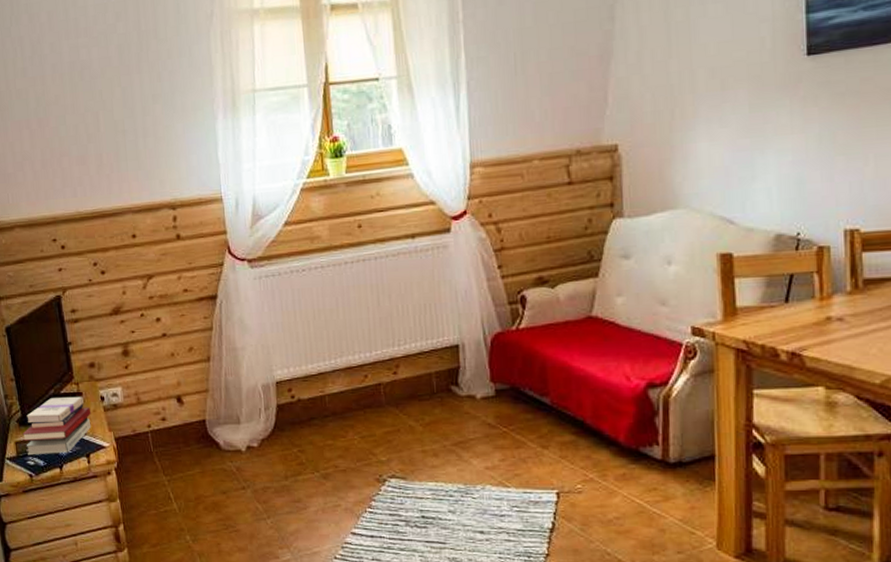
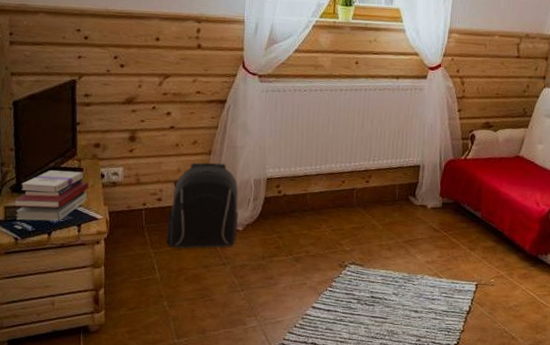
backpack: none [176,369,253,473] -> present [165,162,239,249]

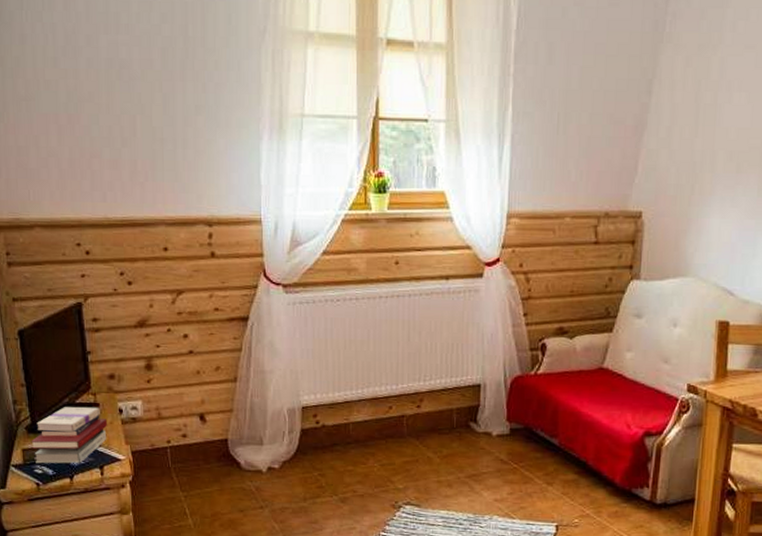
backpack: present [165,162,239,249] -> none [195,391,274,491]

